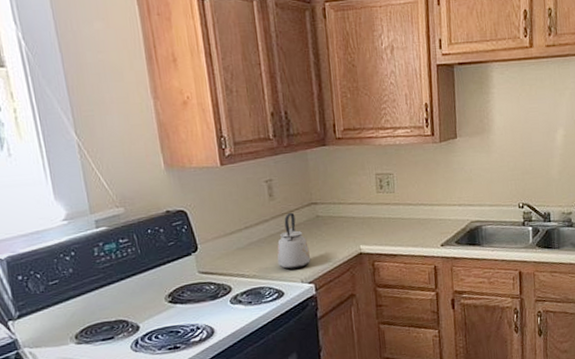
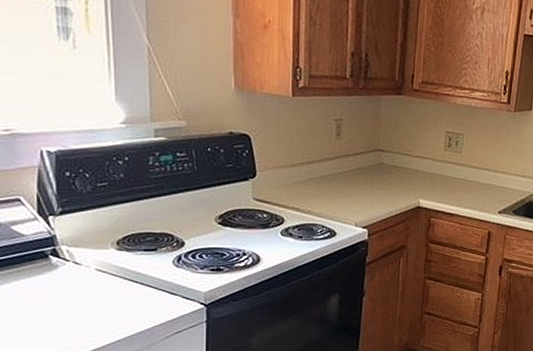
kettle: present [277,212,311,270] -> none [334,155,369,212]

